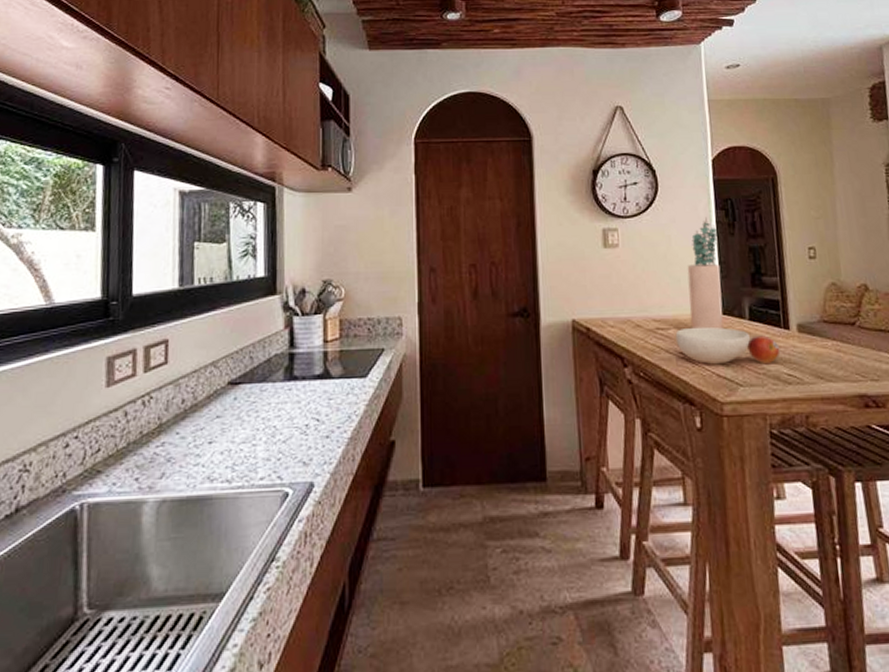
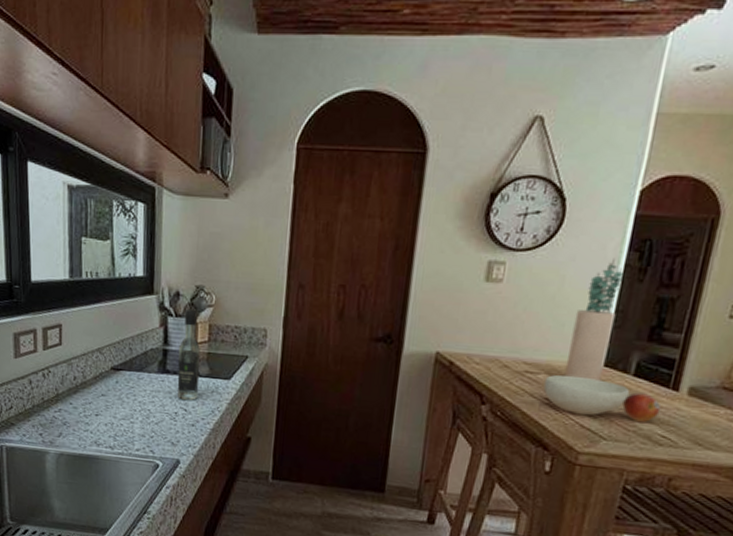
bottle: none [307,305,332,409] -> present [177,308,200,401]

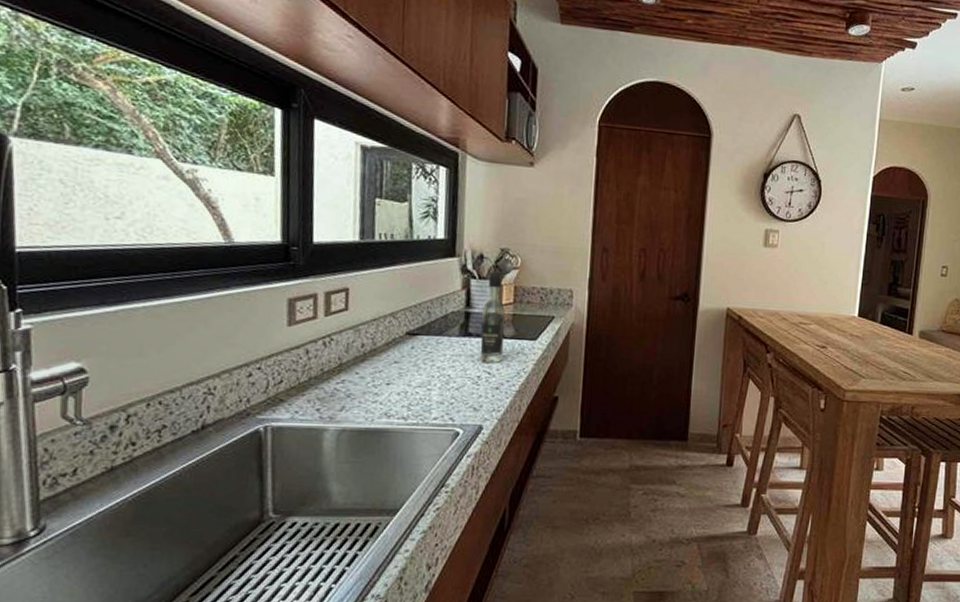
bowl: present [543,374,630,415] -> none [814,324,879,358]
vase: present [564,257,625,381] -> none [829,228,867,329]
fruit: present [622,392,661,422] -> none [874,337,902,361]

